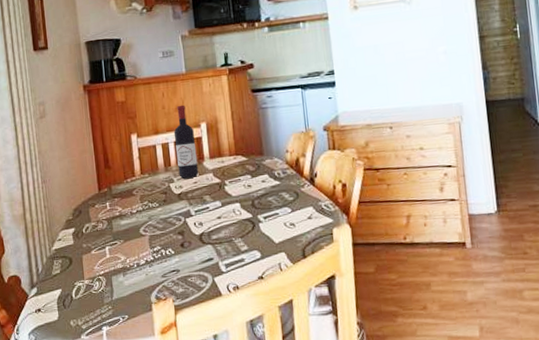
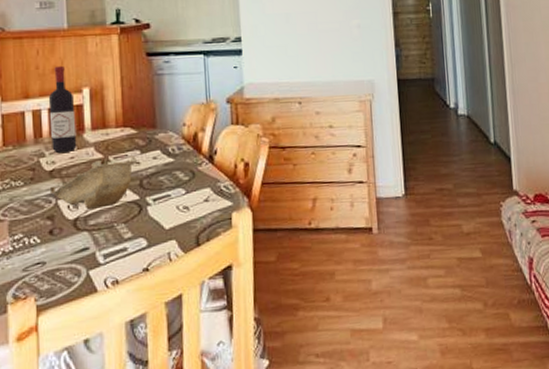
decorative bowl: none [179,179,250,227] -> present [49,155,138,211]

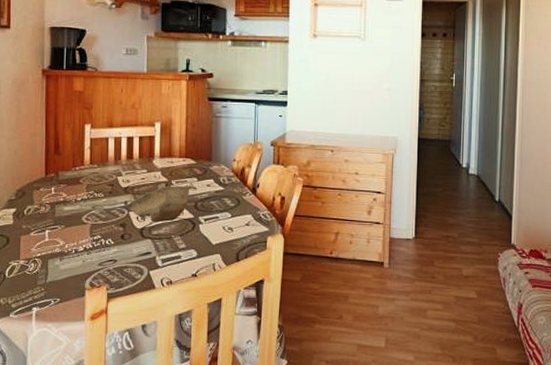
wine bottle: present [48,65,77,153] -> none [127,102,148,174]

